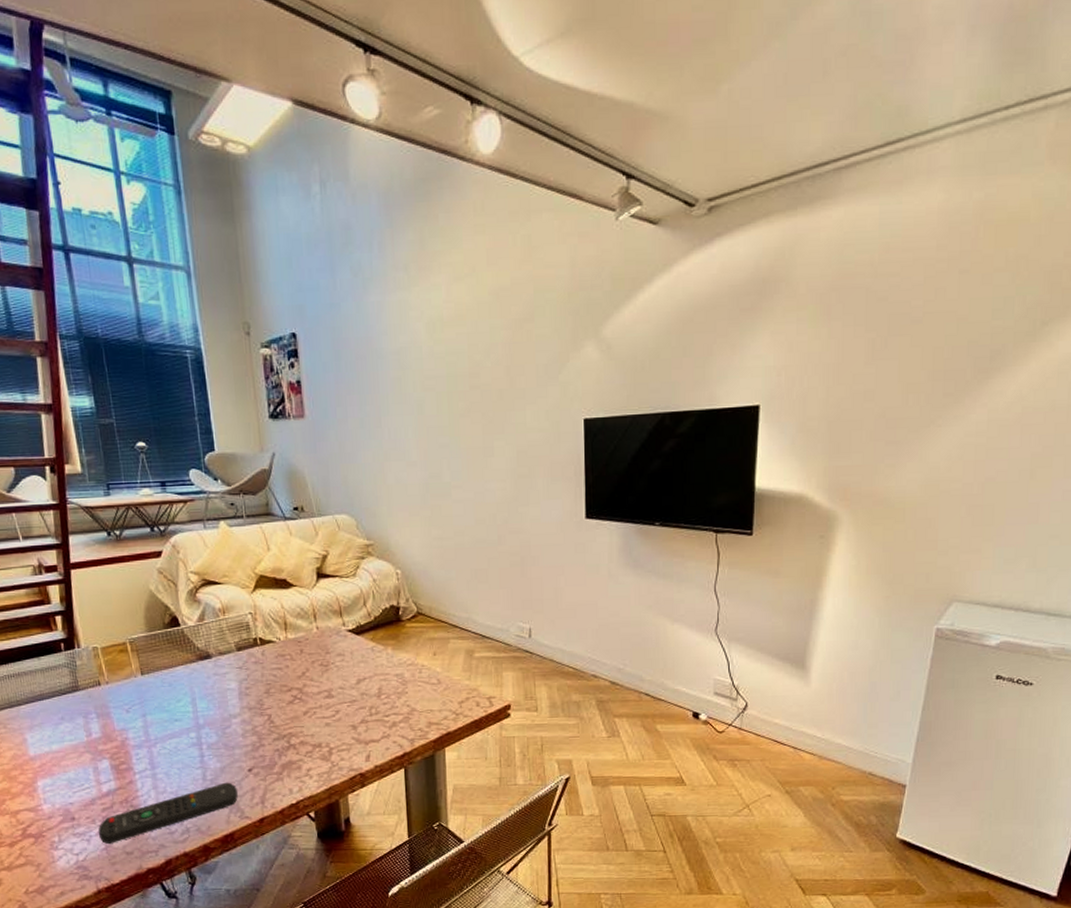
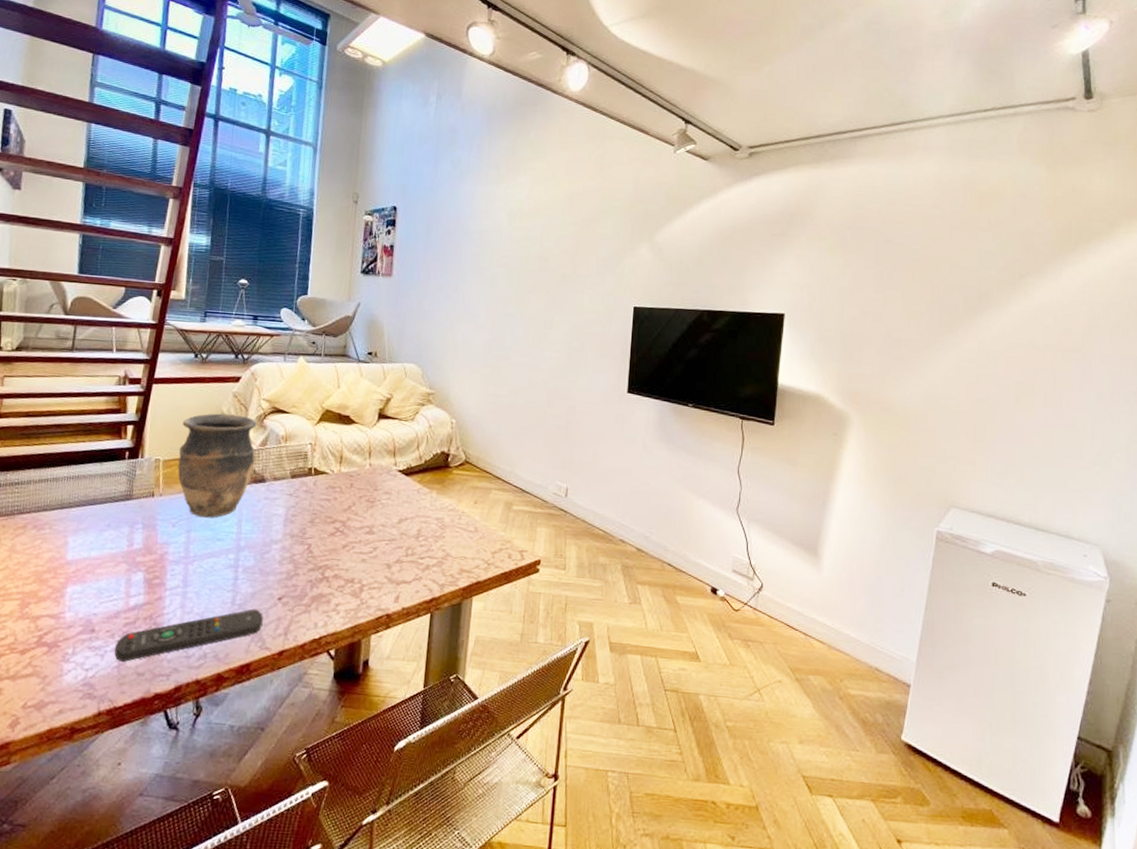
vase: none [111,592,197,701] -> present [177,413,257,518]

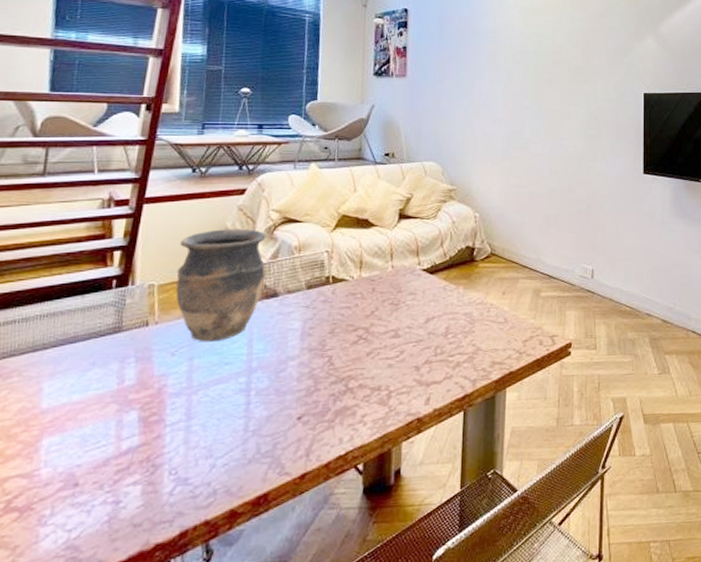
remote control: present [114,608,264,662] -> none [104,432,281,515]

